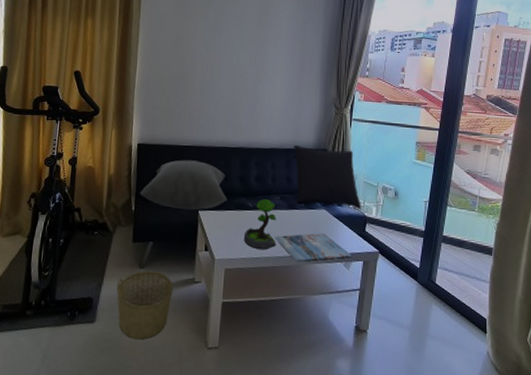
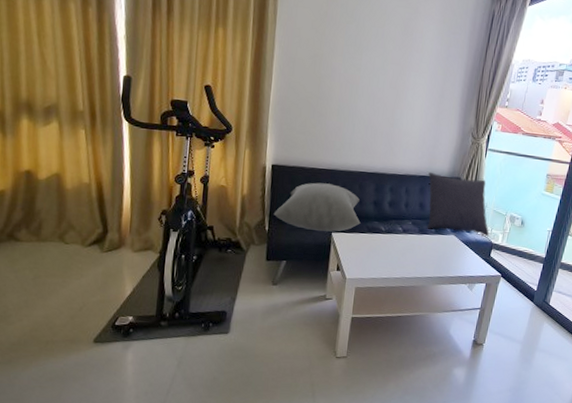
basket: present [116,270,174,340] -> none [250,287,306,349]
plant: present [243,199,277,250] -> none [374,223,408,271]
magazine: present [275,233,352,263] -> none [405,257,476,283]

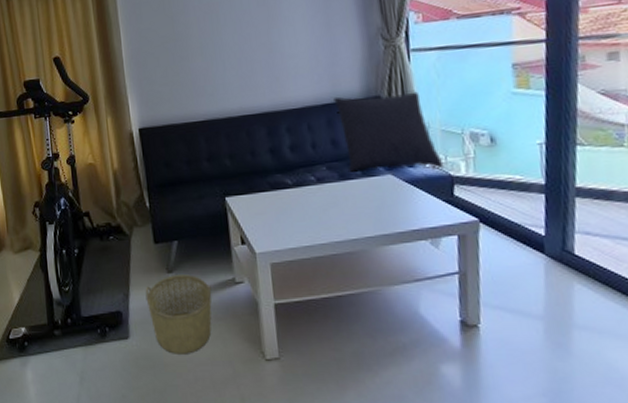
basket: none [250,287,306,349] -> present [145,274,212,354]
cushion: present [273,182,361,232] -> none [151,137,259,199]

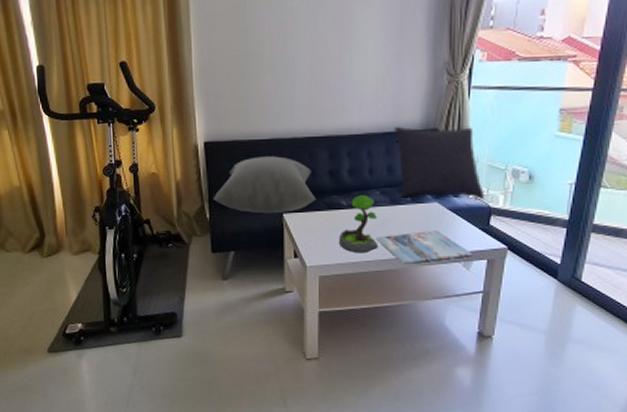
basket: present [145,274,212,354] -> none [200,282,263,352]
cushion: none [151,137,259,199] -> present [213,156,316,214]
plant: none [287,172,331,236] -> present [338,195,378,254]
magazine: none [328,204,441,246] -> present [376,230,473,265]

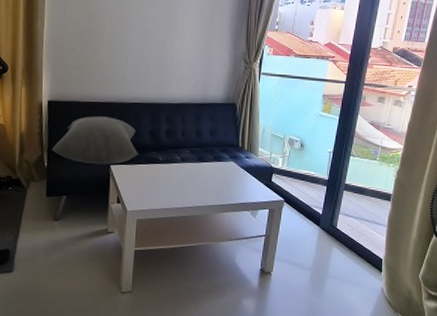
plant: present [338,195,378,254] -> none [154,153,187,201]
magazine: present [376,230,473,265] -> none [185,183,259,212]
cushion: present [394,126,485,200] -> none [203,99,269,162]

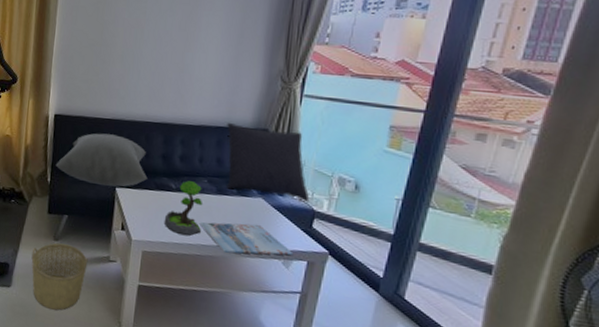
basket: none [32,223,88,286] -> present [31,243,88,311]
plant: none [154,153,187,201] -> present [164,181,203,236]
magazine: none [185,183,259,212] -> present [200,222,294,256]
cushion: none [203,99,269,162] -> present [227,122,310,203]

